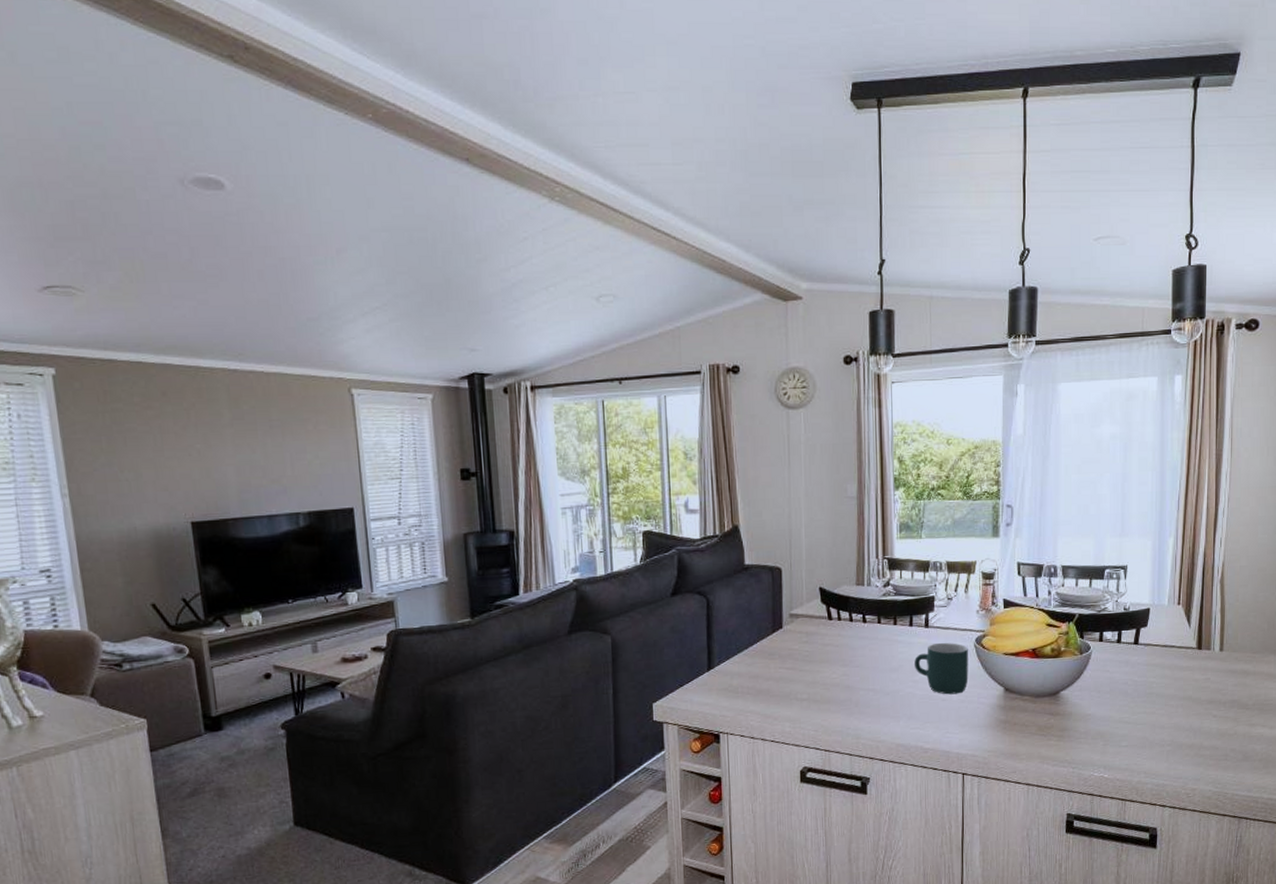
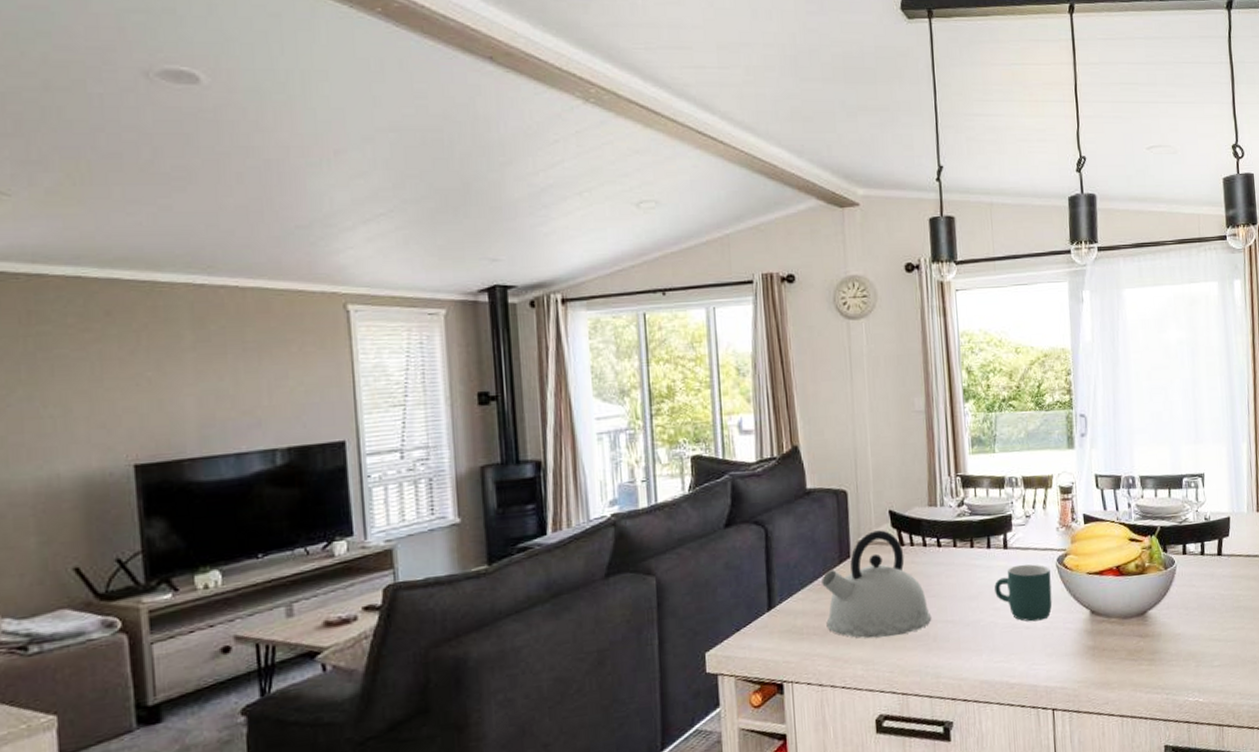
kettle: none [756,605,855,701] -> present [822,530,932,639]

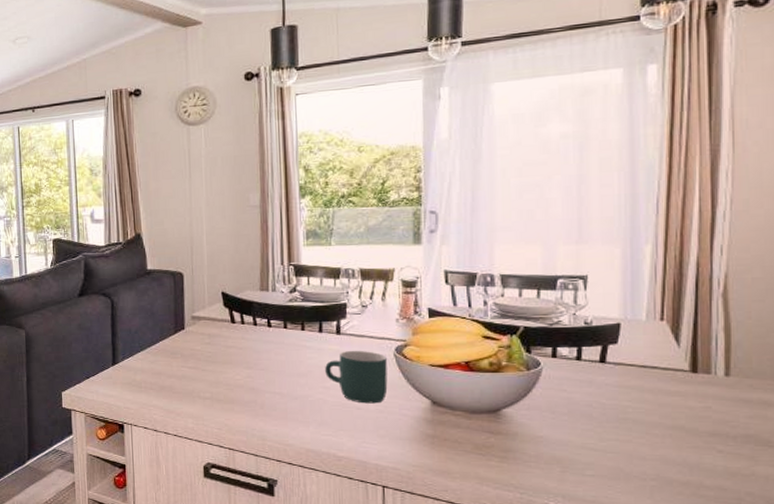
kettle: present [822,530,932,639] -> none [159,308,260,400]

